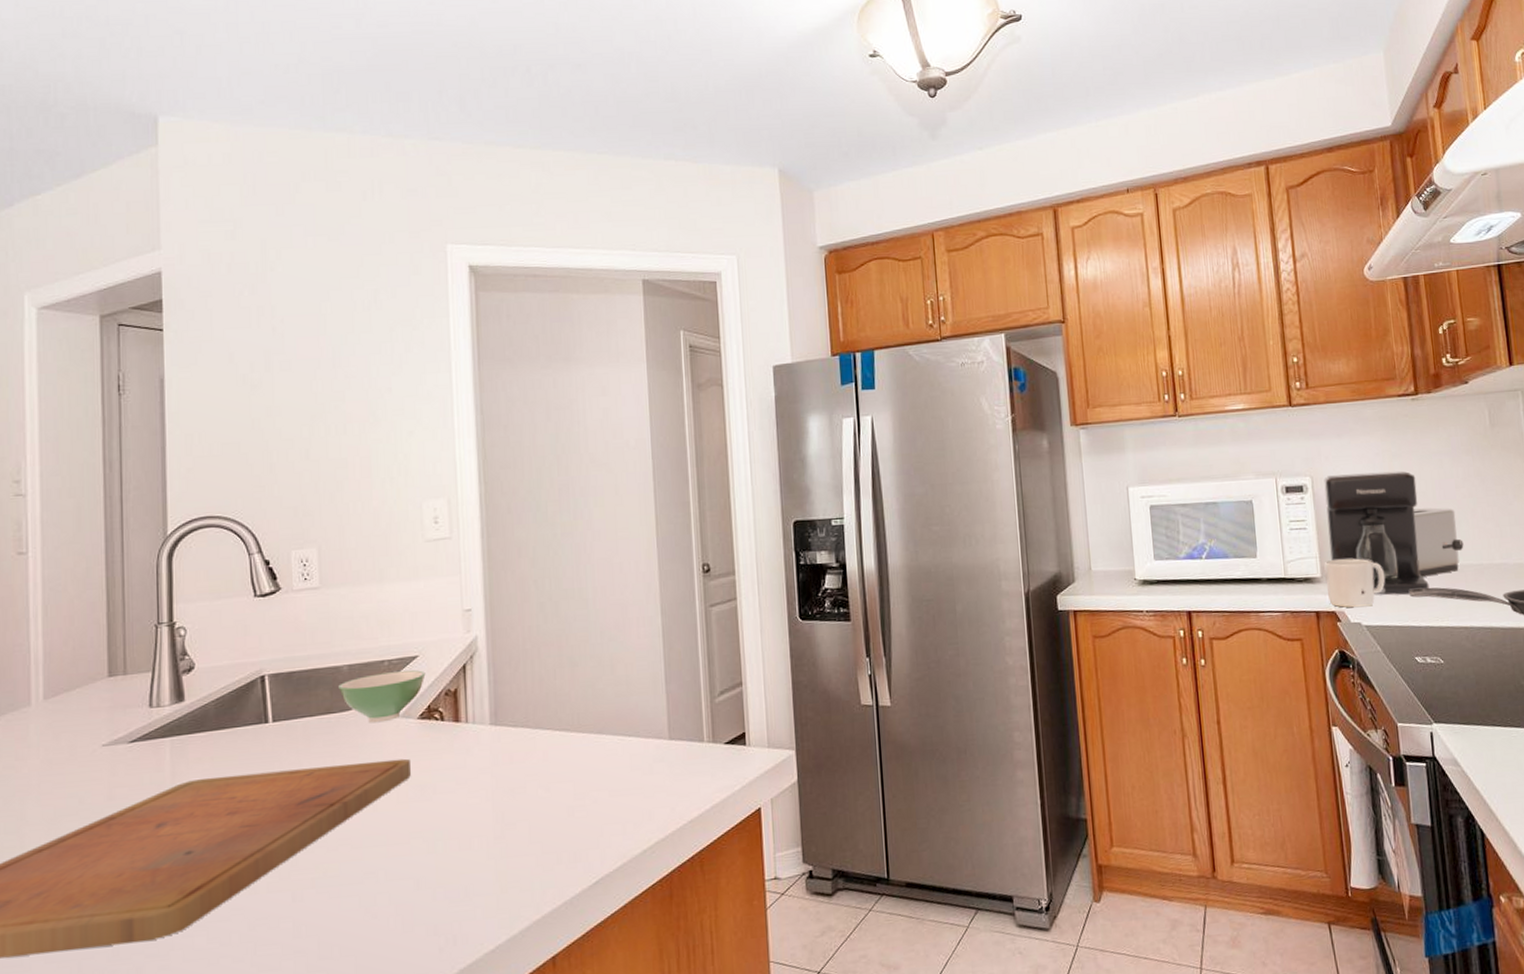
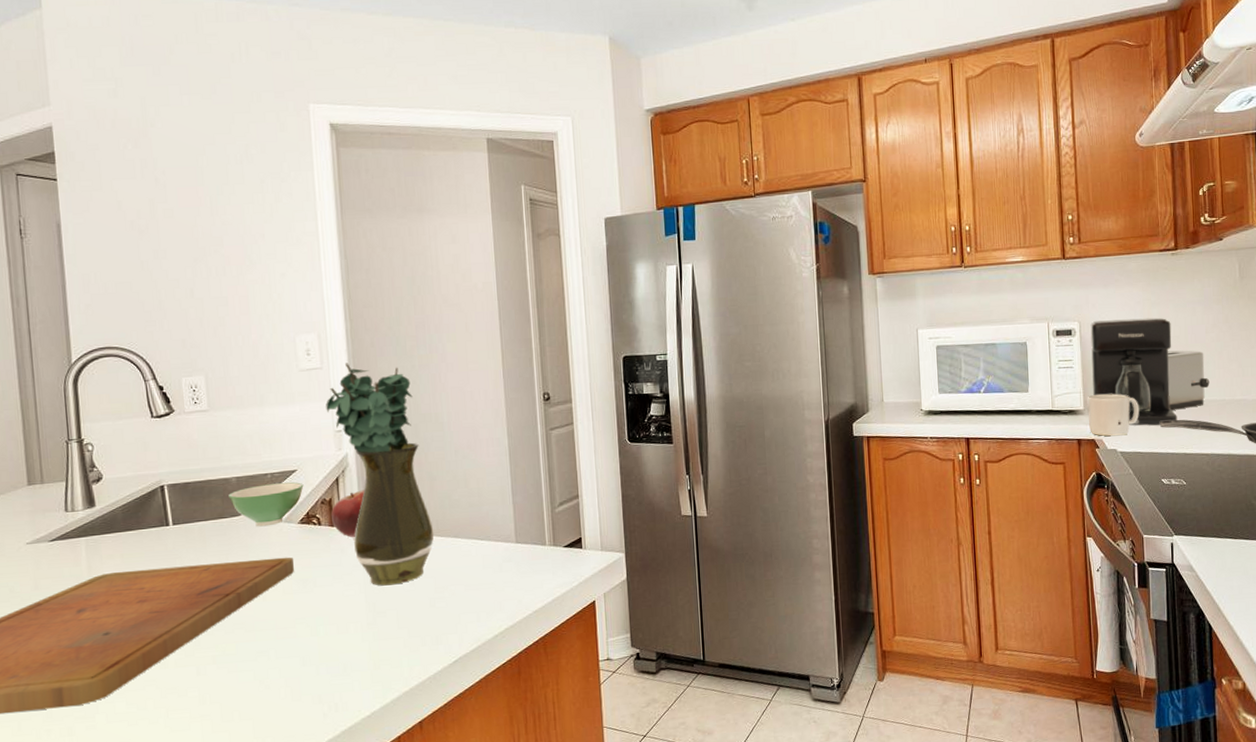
vase: none [454,531,575,792] -> present [326,363,434,586]
fruit: none [455,678,495,736] -> present [330,490,364,538]

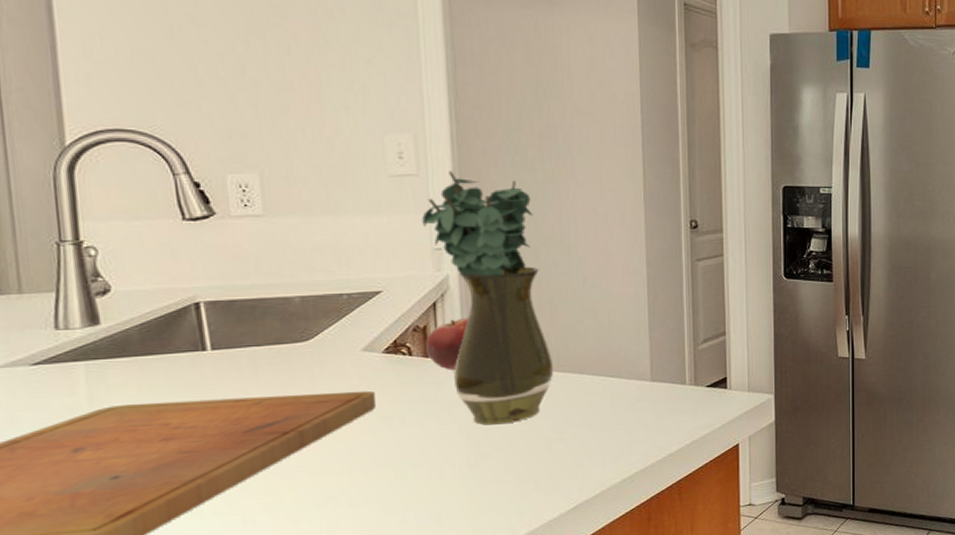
bowl: present [228,482,304,527] -> none [289,305,391,355]

